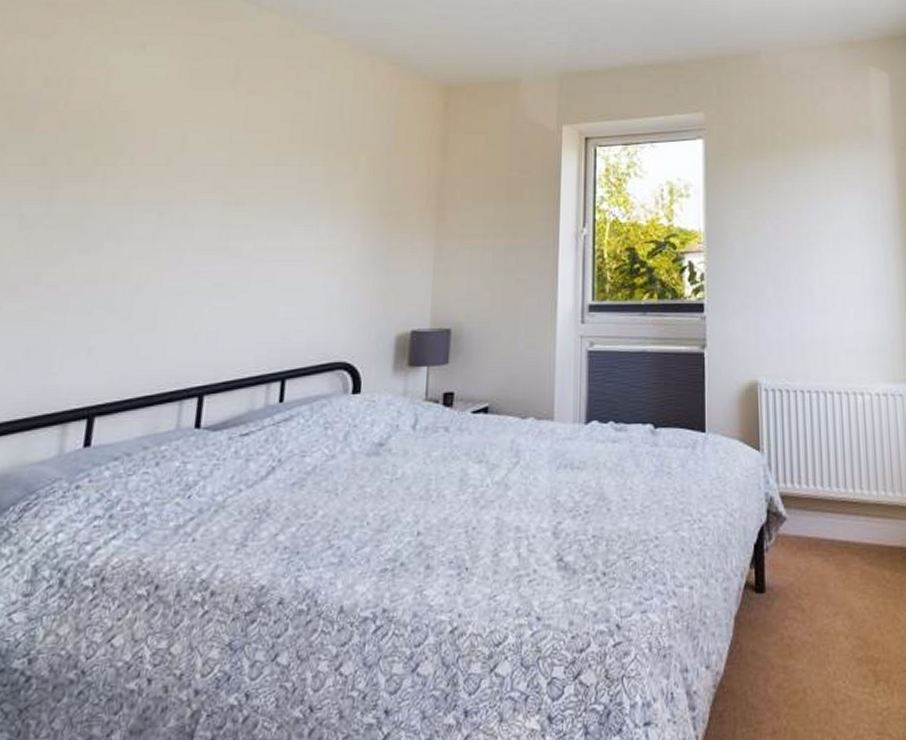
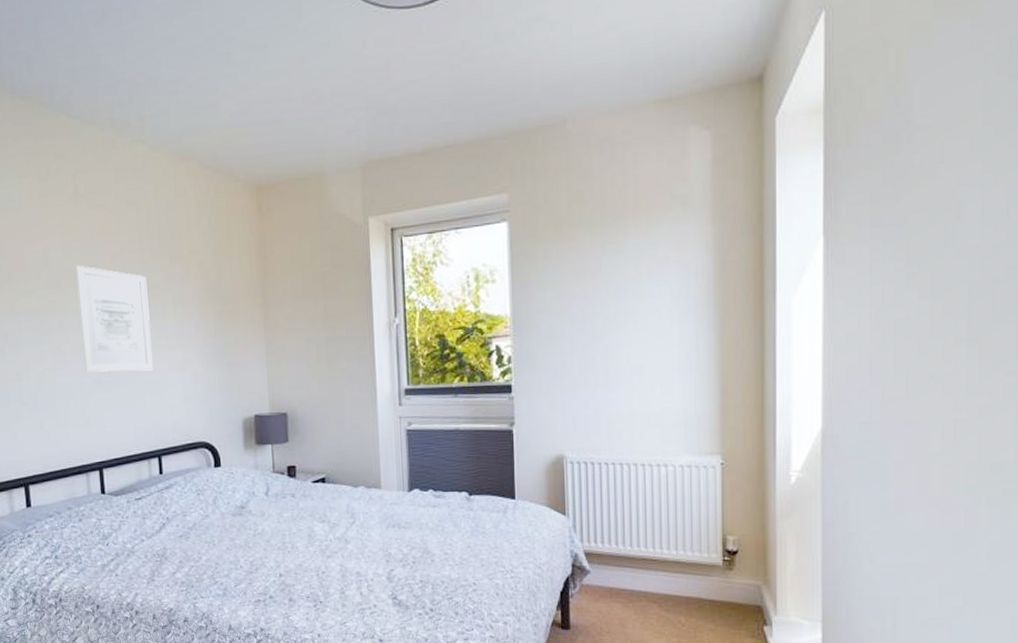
wall art: none [204,153,304,276] -> present [75,265,153,373]

